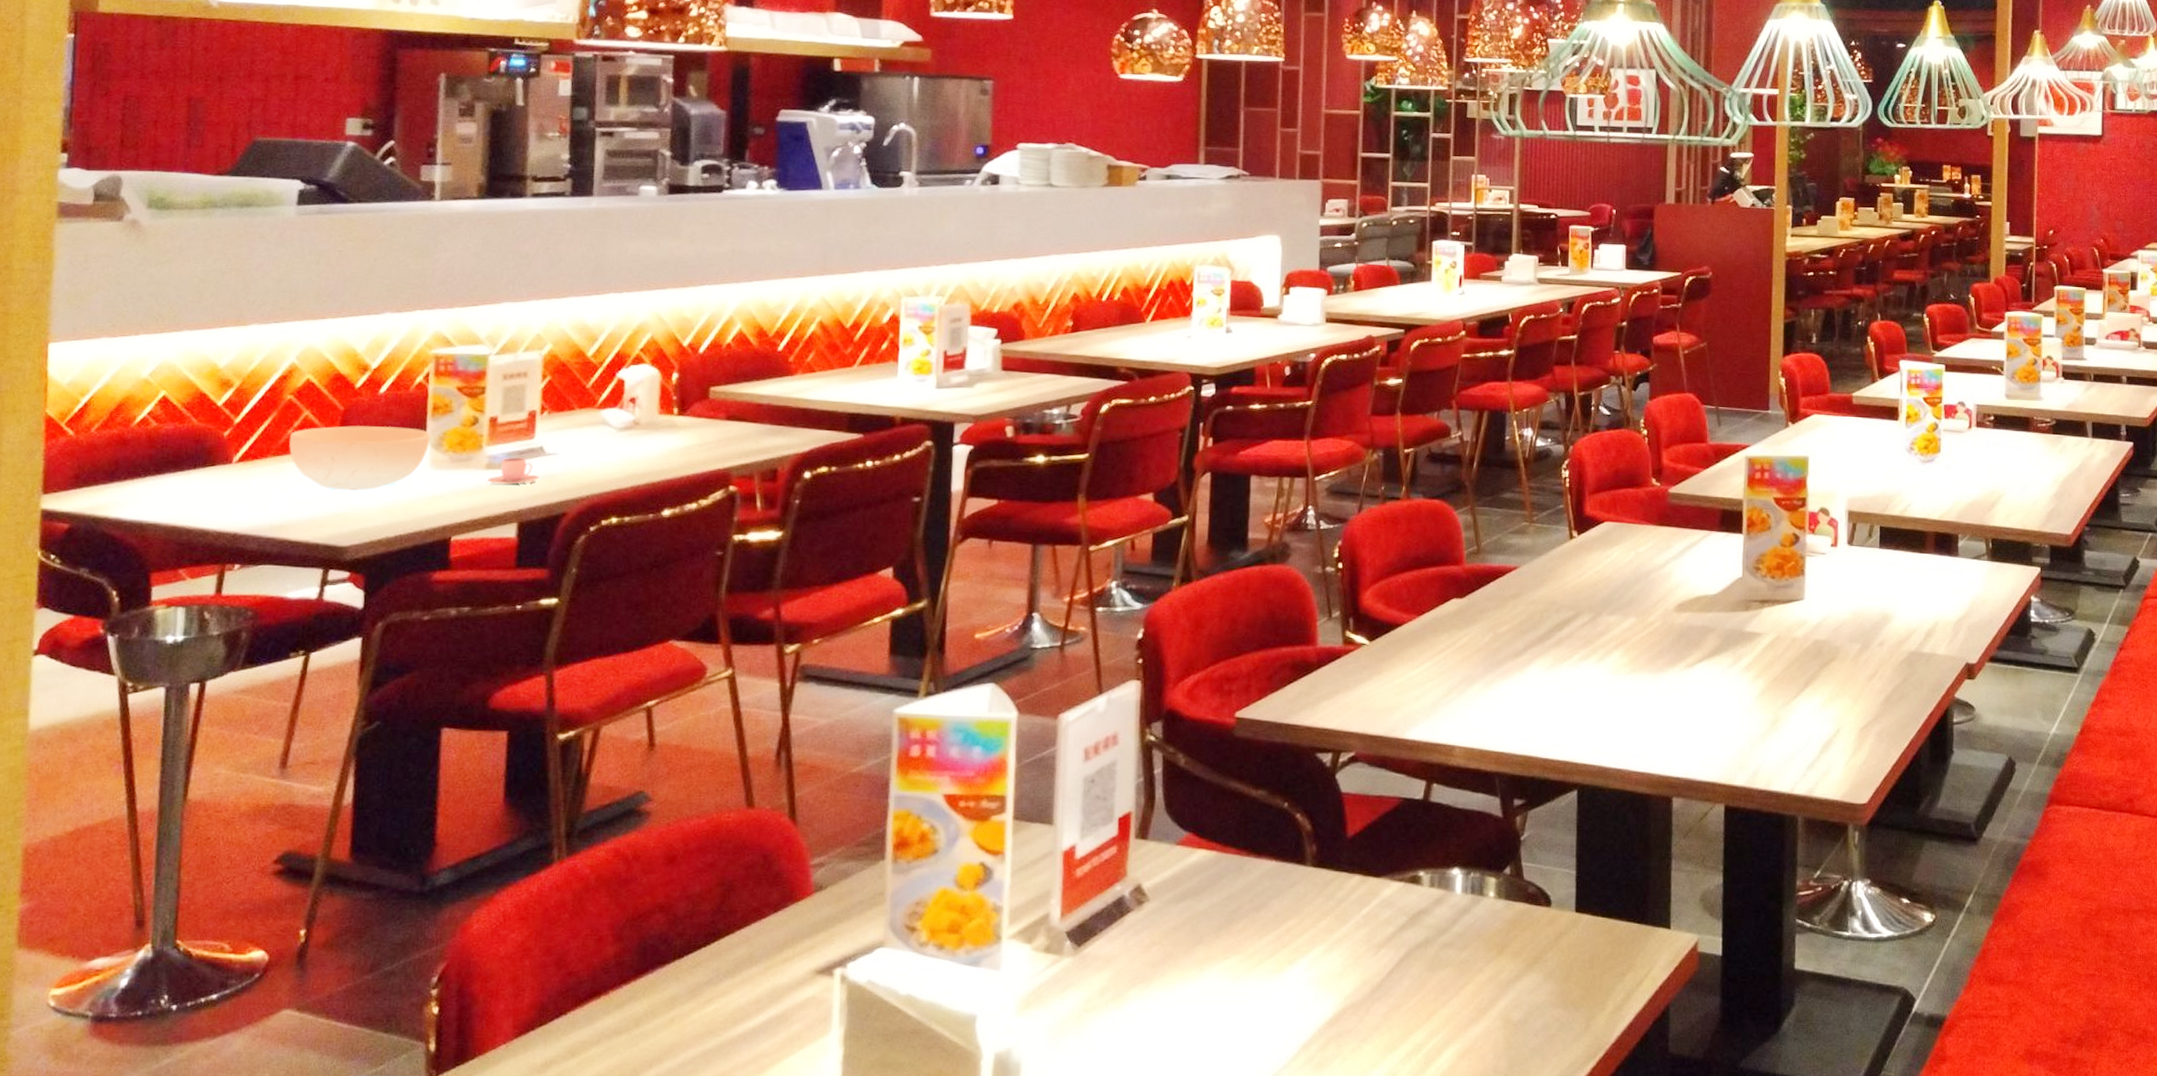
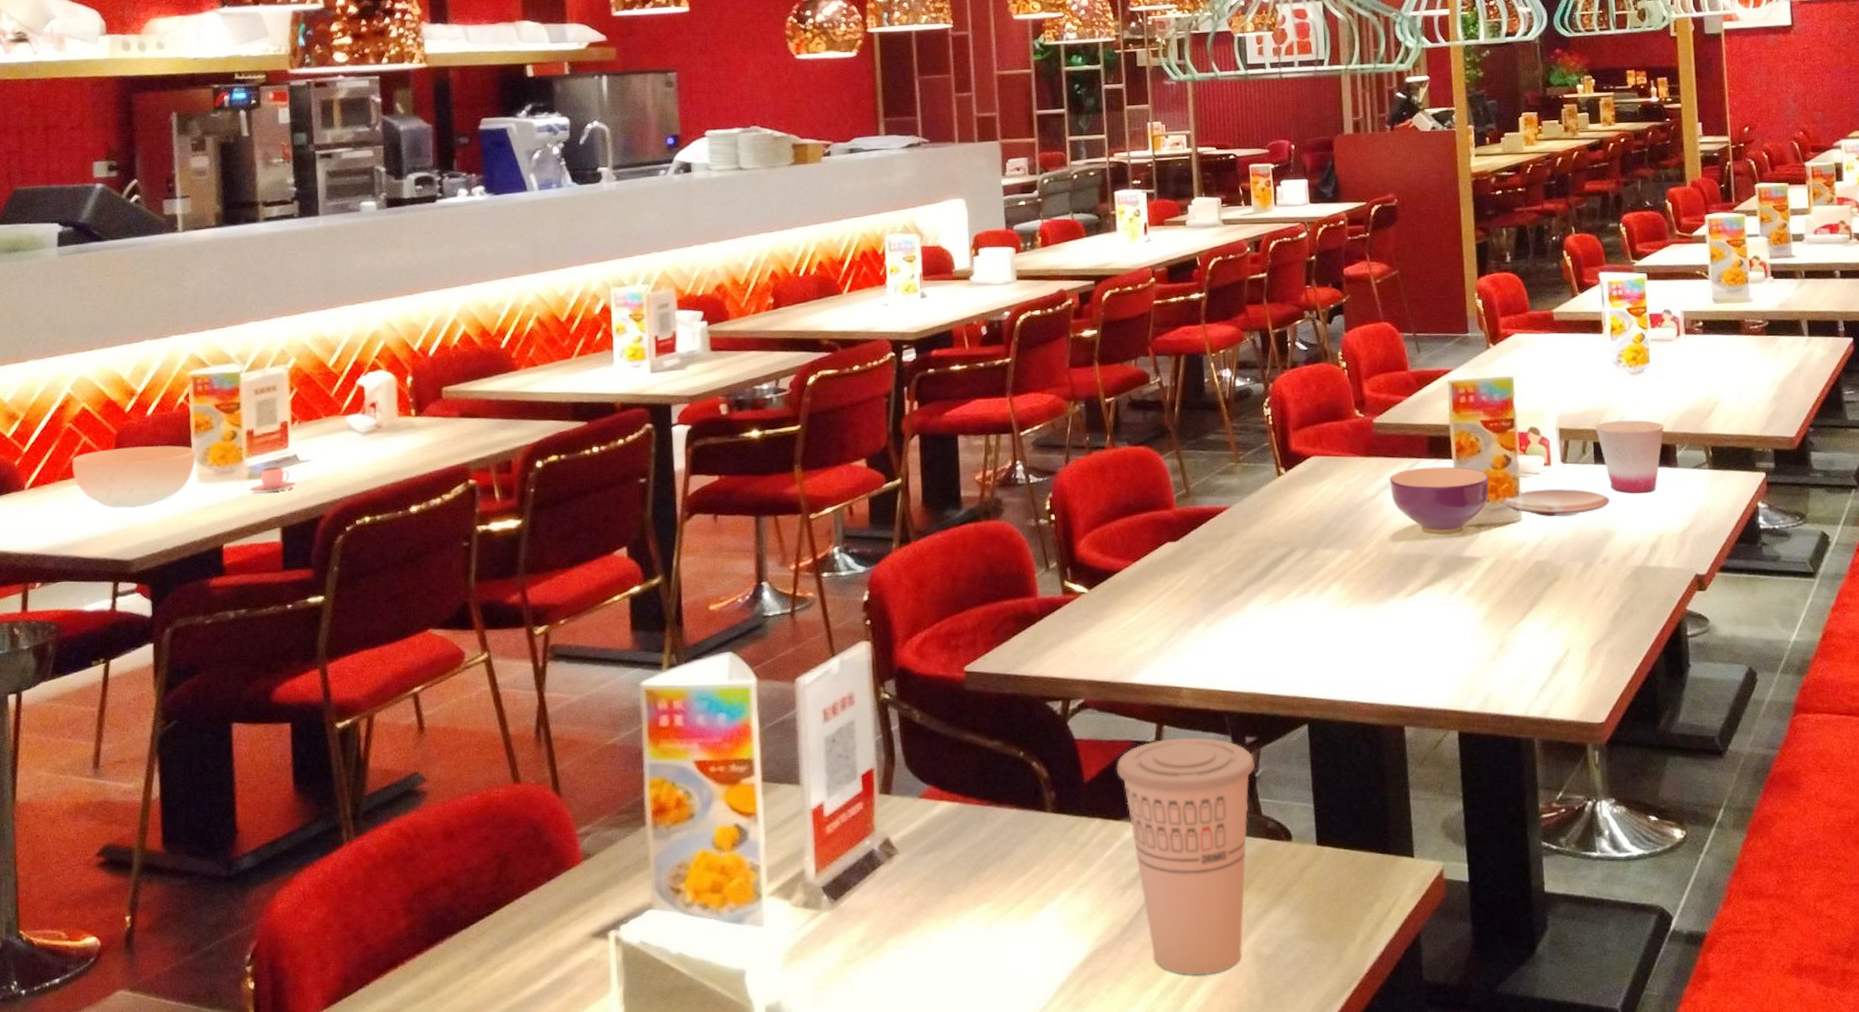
cup: none [1381,796,1521,1039] -> present [1116,737,1255,975]
bowl: none [1679,540,1776,608] -> present [1389,466,1490,535]
plate: none [1789,570,1890,598] -> present [1504,489,1609,517]
cup: none [1883,507,1949,581] -> present [1595,420,1665,494]

